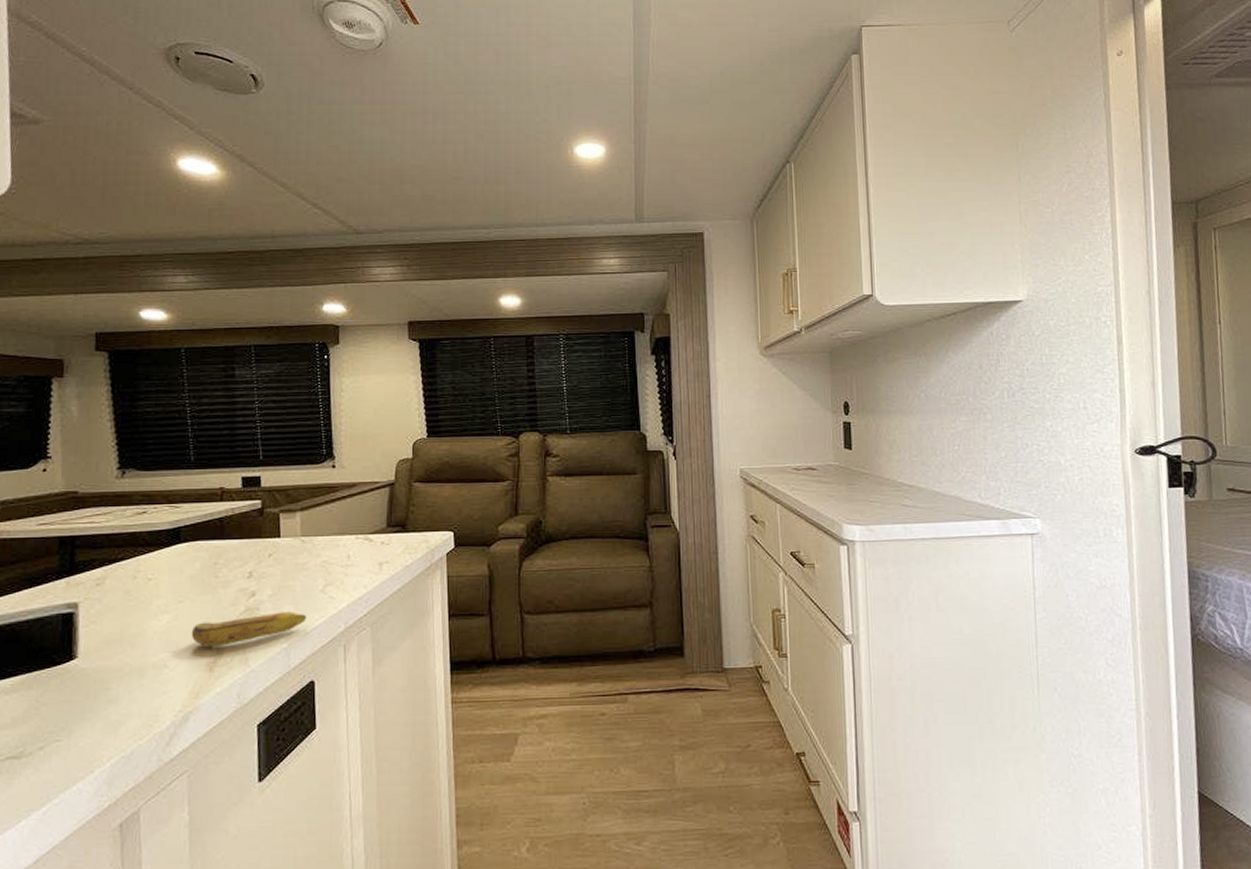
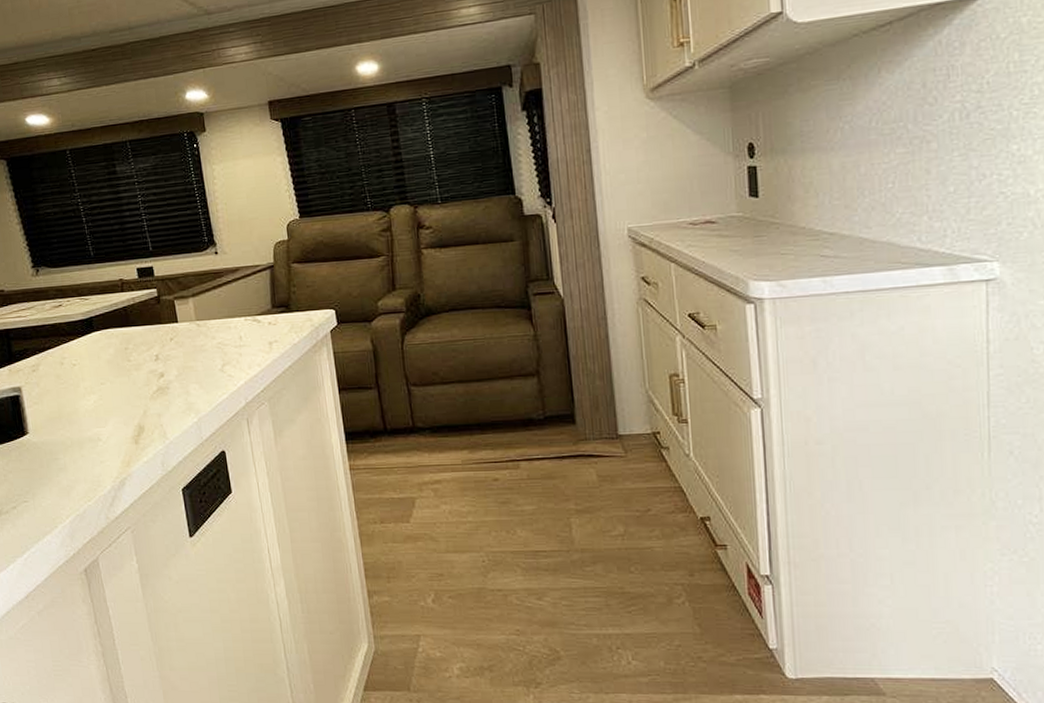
banana: present [191,612,307,648] -> none [115,389,211,423]

